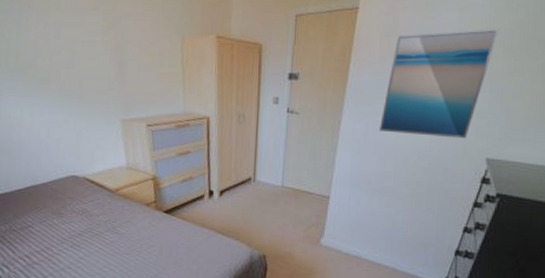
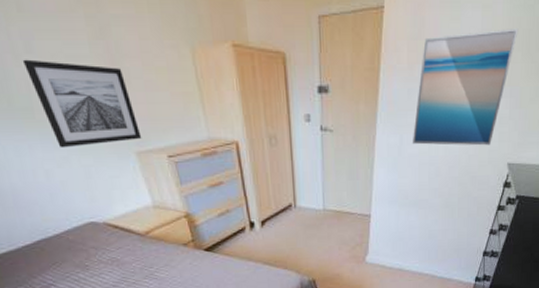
wall art: none [50,43,129,113] -> present [22,59,142,148]

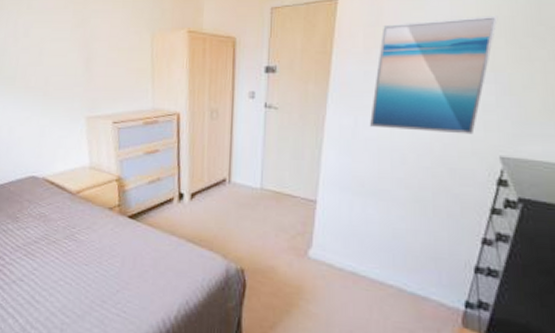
wall art: present [22,59,142,148] -> none [19,41,94,110]

